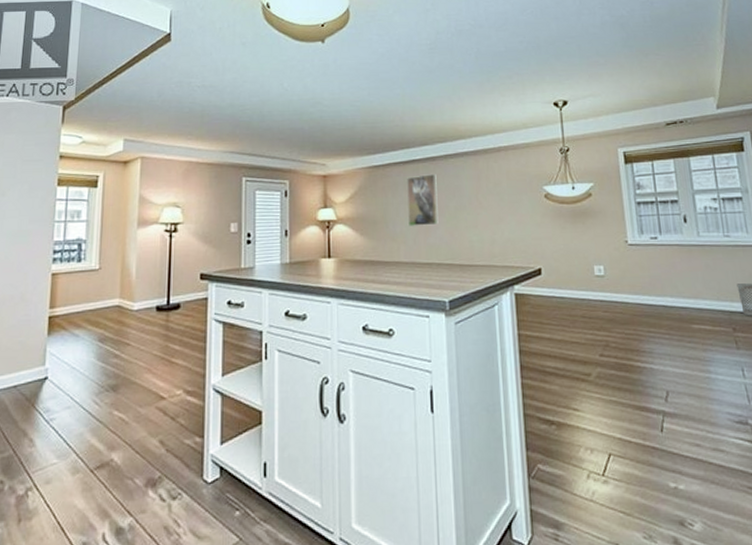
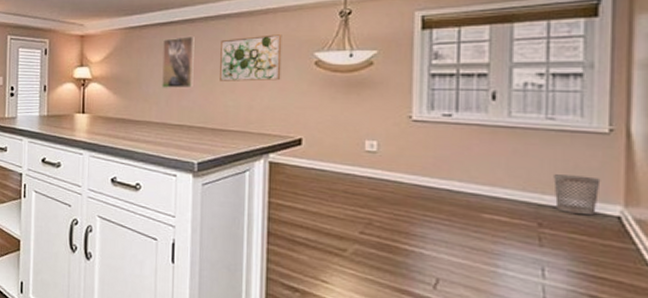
wall art: none [461,170,517,217] -> present [220,34,282,82]

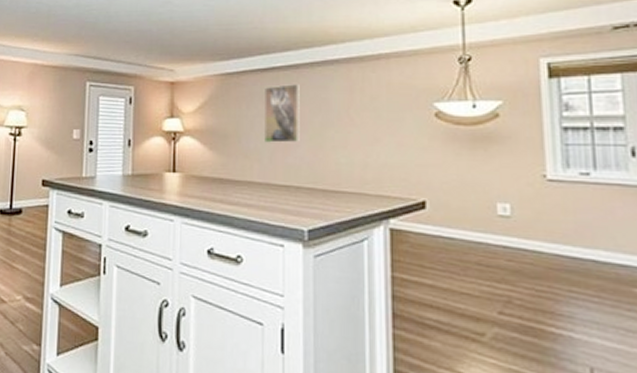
wall art: present [220,34,282,82] -> none [329,82,398,135]

